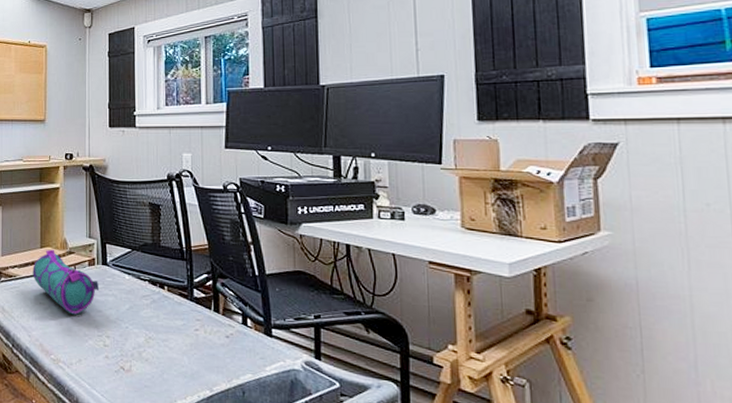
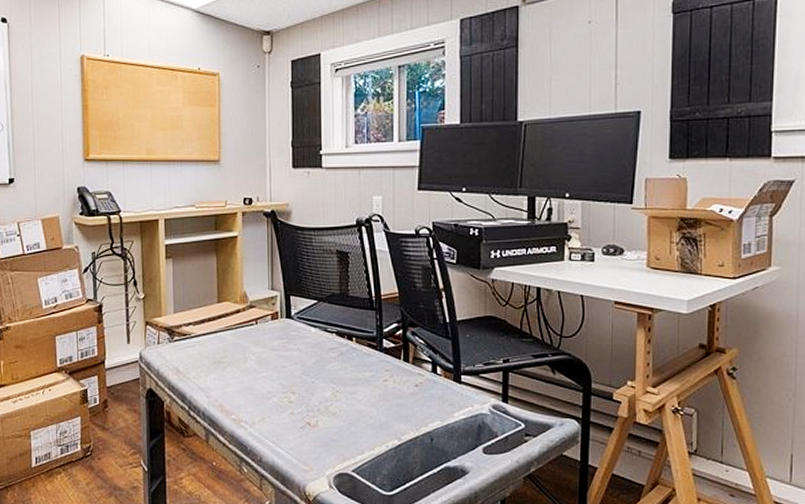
pencil case: present [33,249,100,315] -> none [209,303,284,372]

